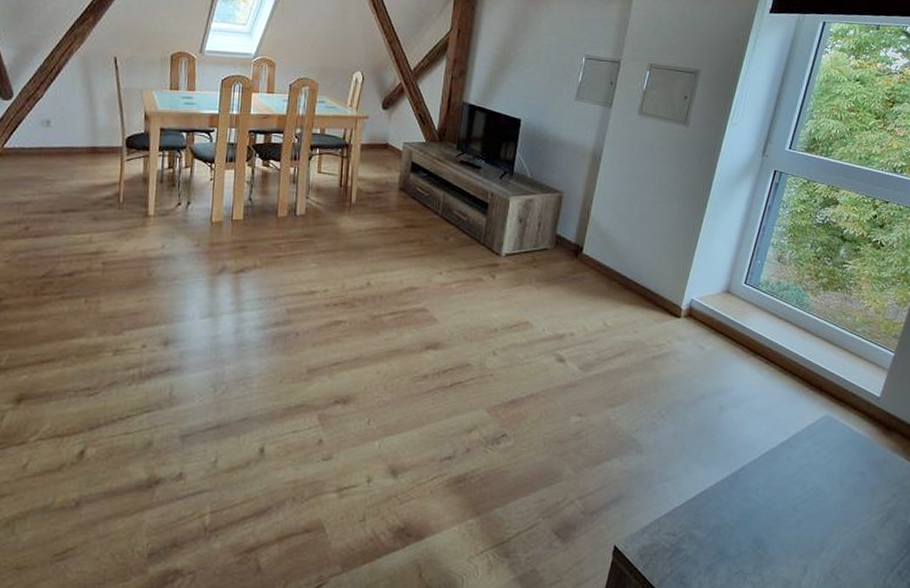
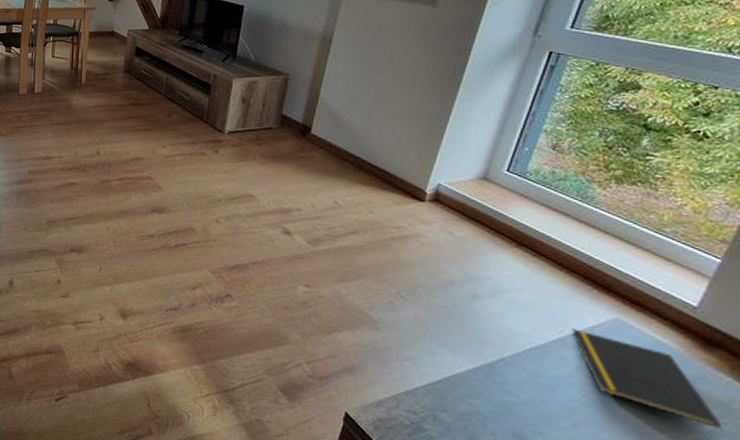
notepad: none [795,429,898,505] -> present [571,328,721,429]

